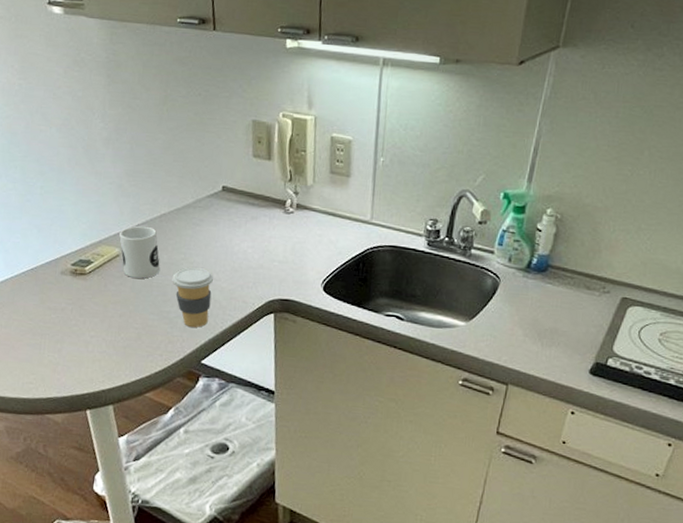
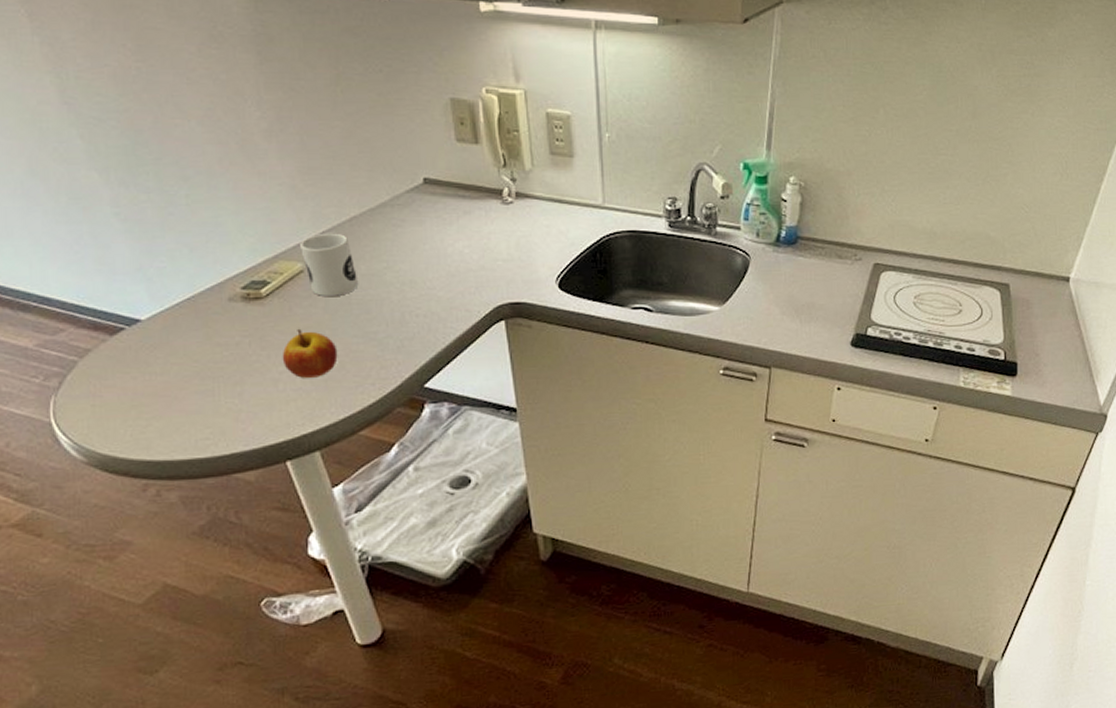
apple: none [94,302,137,344] -> present [282,328,338,378]
coffee cup: present [172,267,213,328] -> none [375,275,427,347]

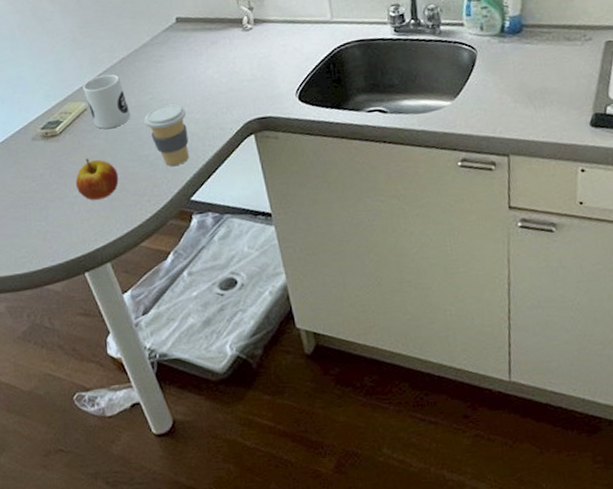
coffee cup: none [375,275,427,347] -> present [144,104,189,166]

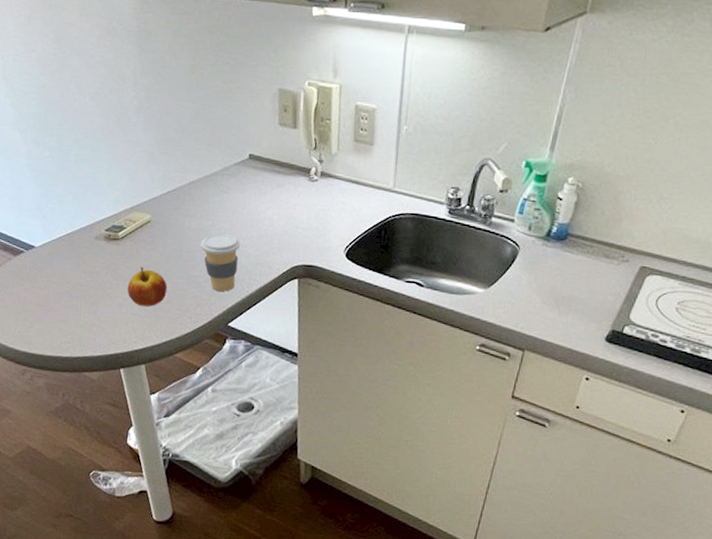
mug: present [83,74,131,129] -> none [150,192,190,244]

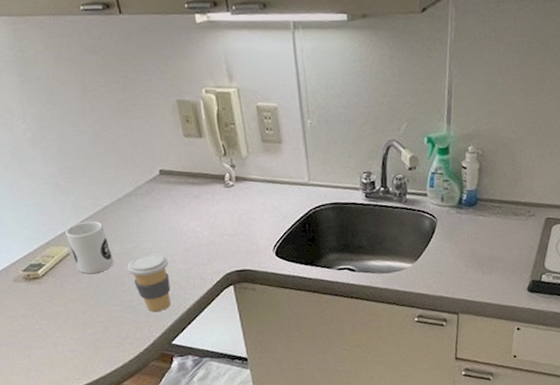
apple: present [127,266,168,307] -> none [58,301,102,341]
mug: none [150,192,190,244] -> present [65,220,114,274]

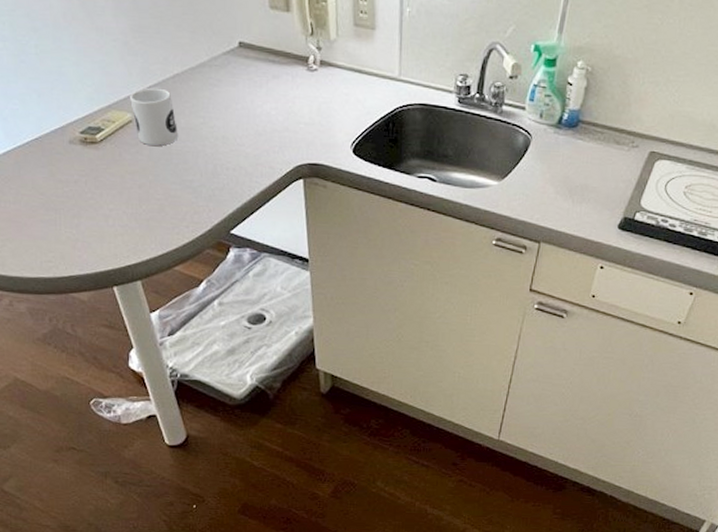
coffee cup: present [127,252,171,312] -> none [192,131,236,196]

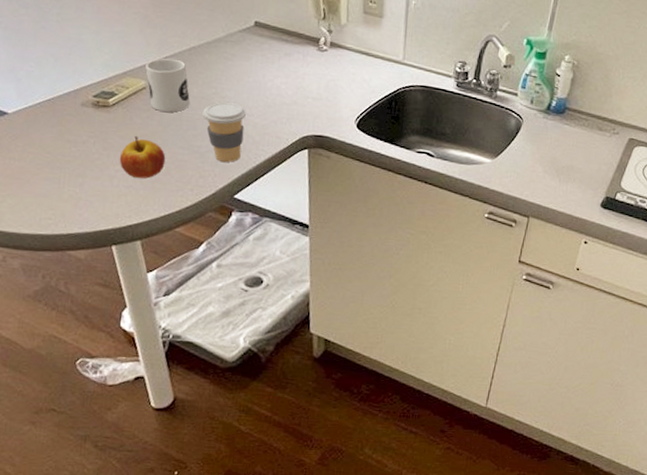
apple: none [112,172,159,217] -> present [119,135,166,179]
coffee cup: none [192,131,236,196] -> present [202,101,246,162]

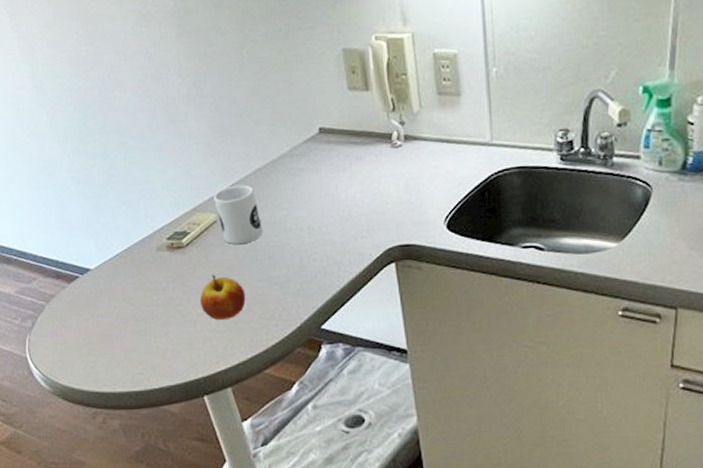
coffee cup: present [202,101,246,162] -> none [277,222,323,290]

